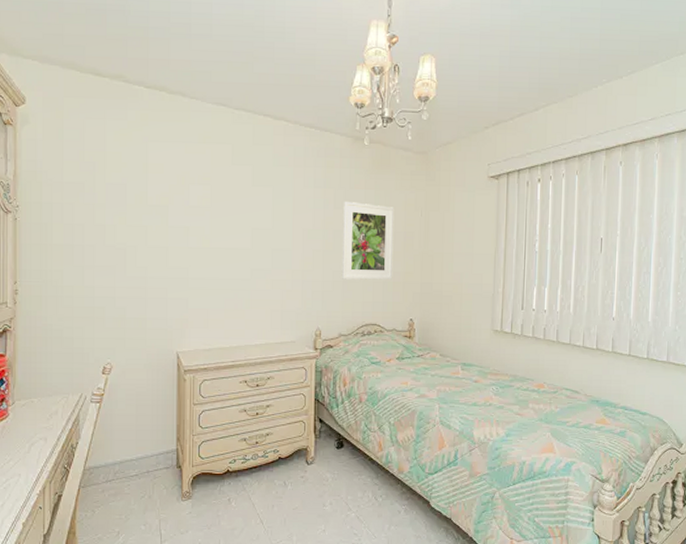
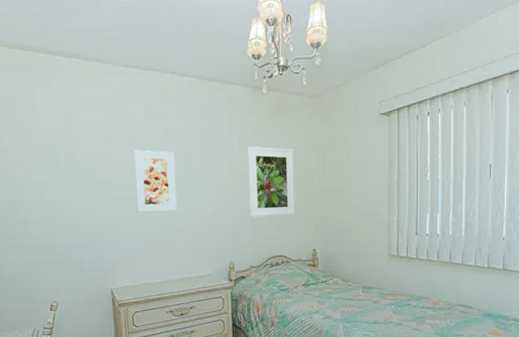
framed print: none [215,196,262,267] -> present [133,150,178,212]

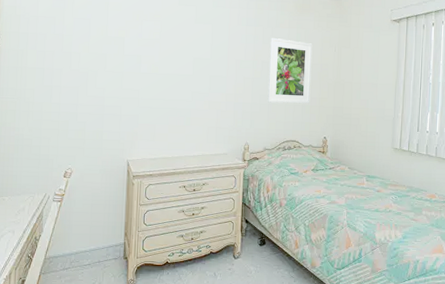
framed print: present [133,150,178,212] -> none [162,31,203,91]

